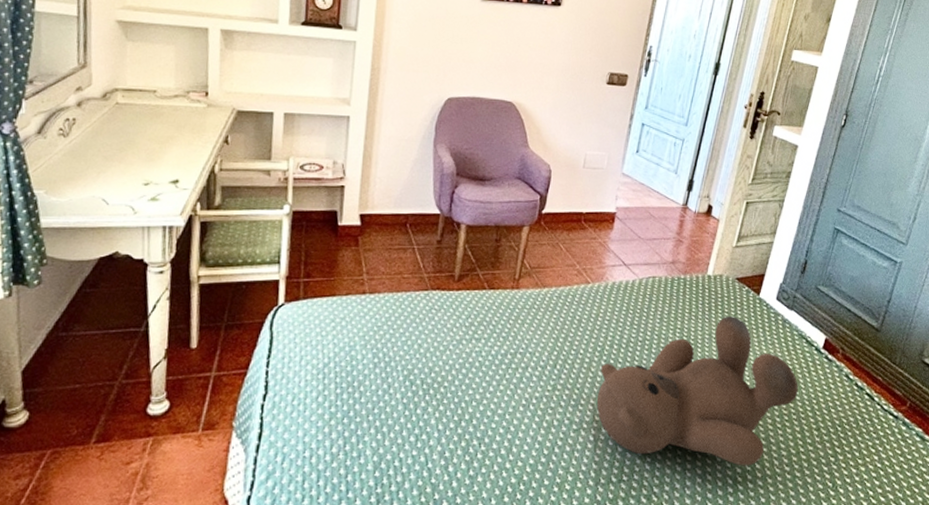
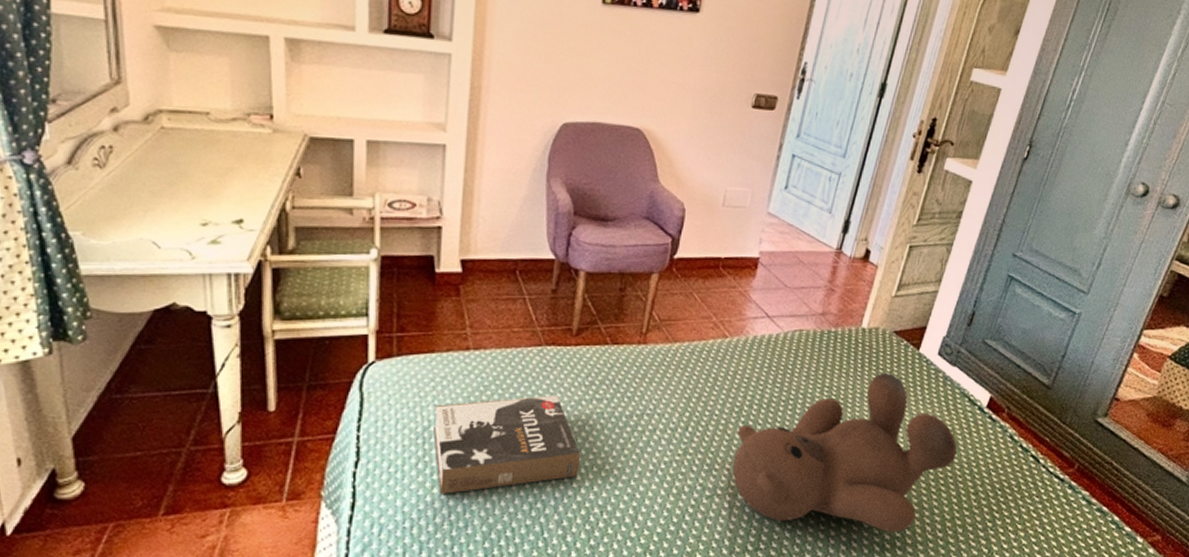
book: none [333,335,462,426] -> present [434,396,581,494]

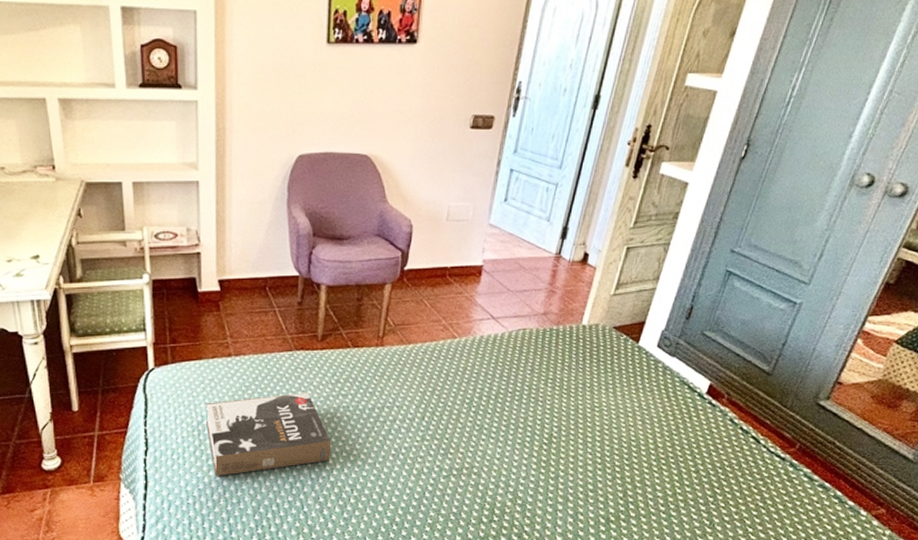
teddy bear: present [733,373,957,533] -> none [467,365,678,507]

